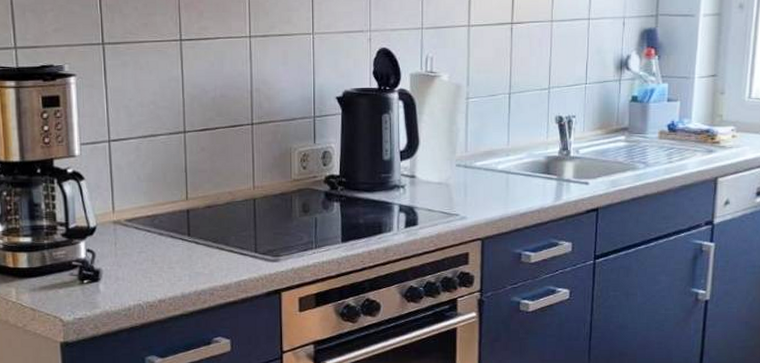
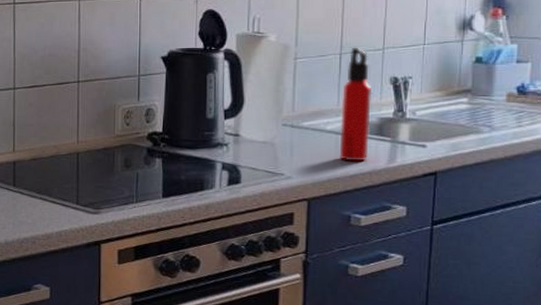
water bottle: none [510,86,540,200] -> present [339,47,372,162]

